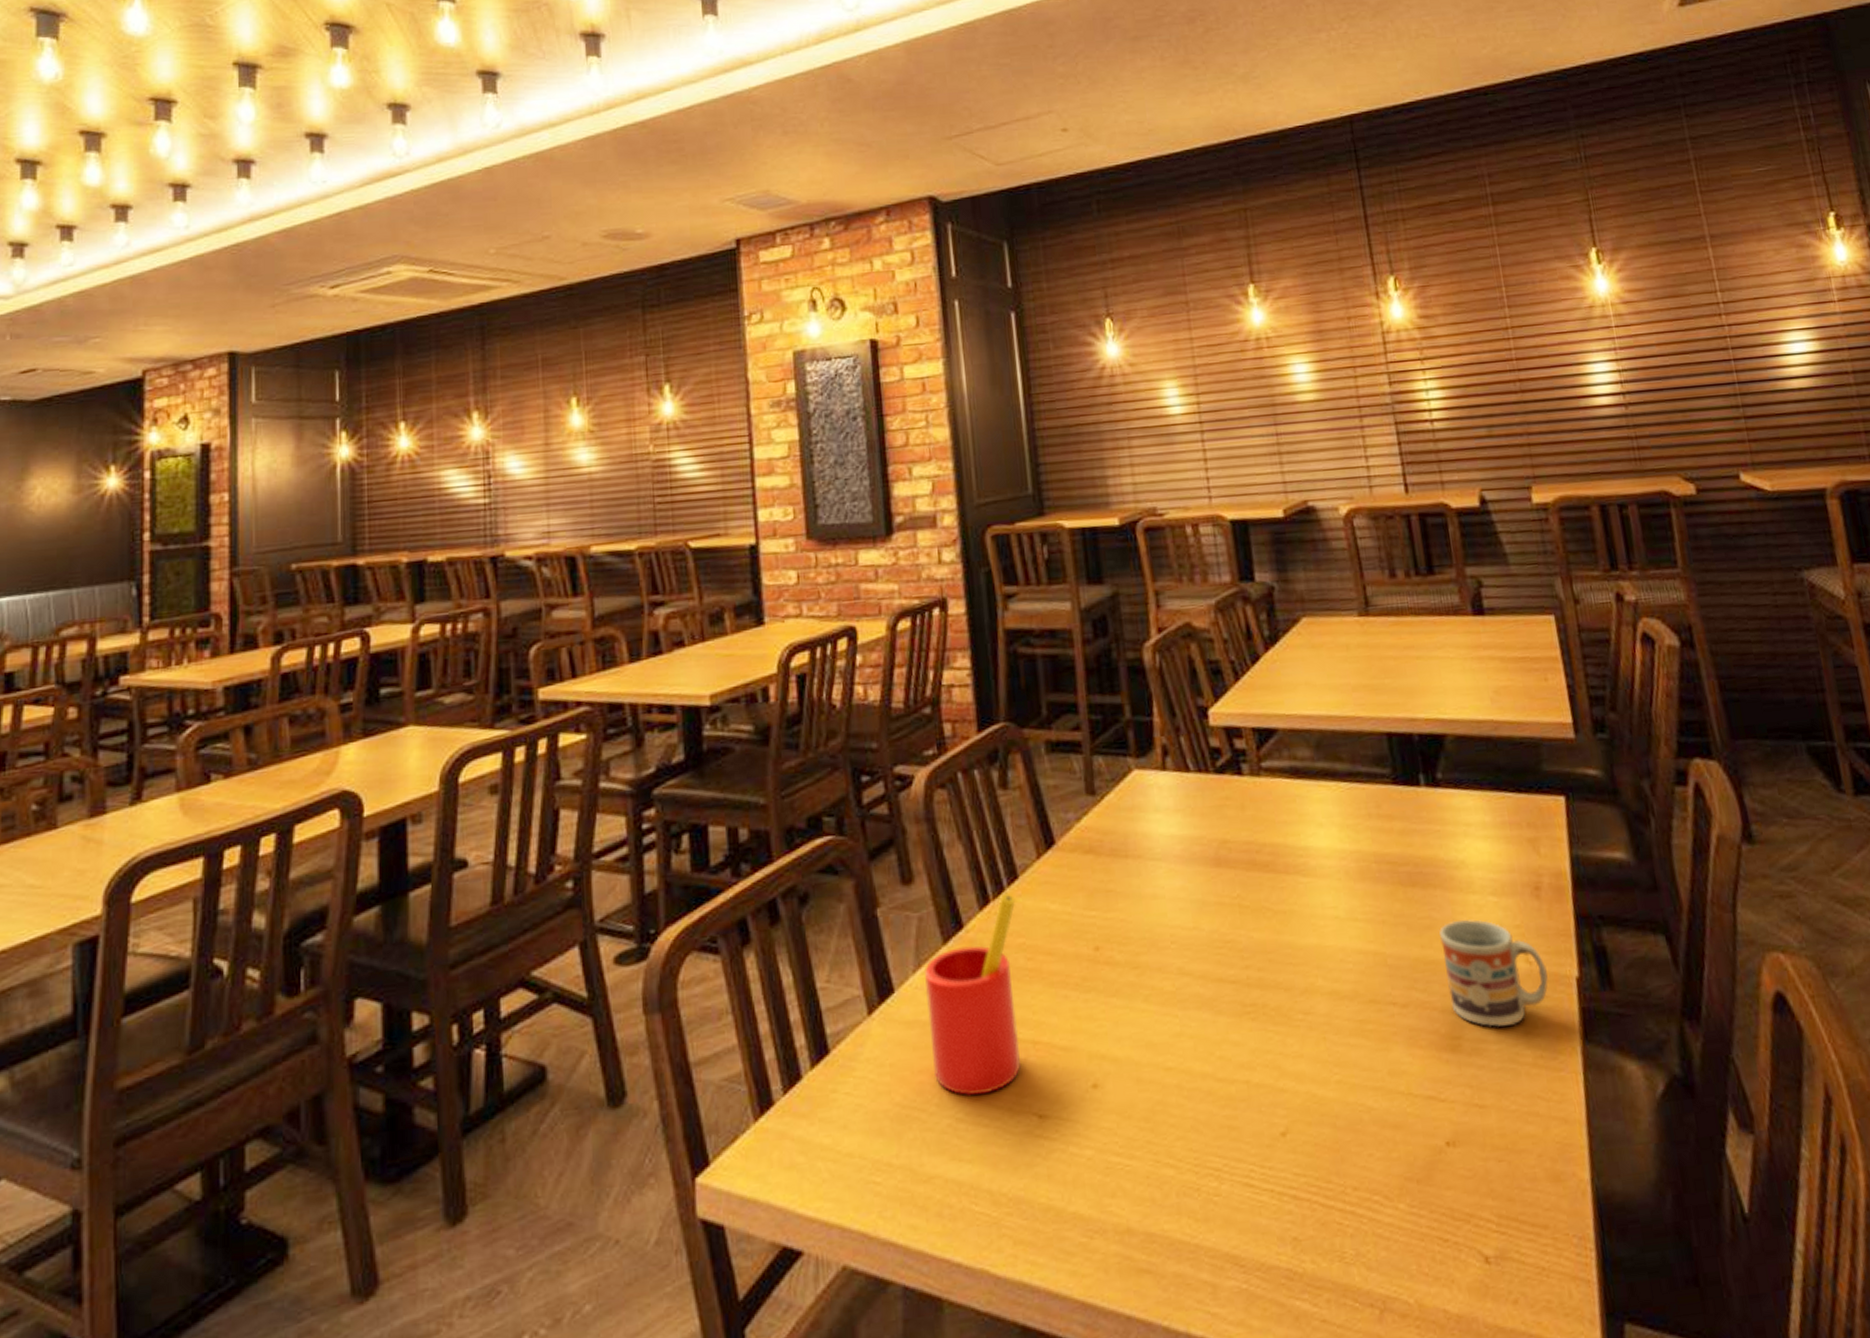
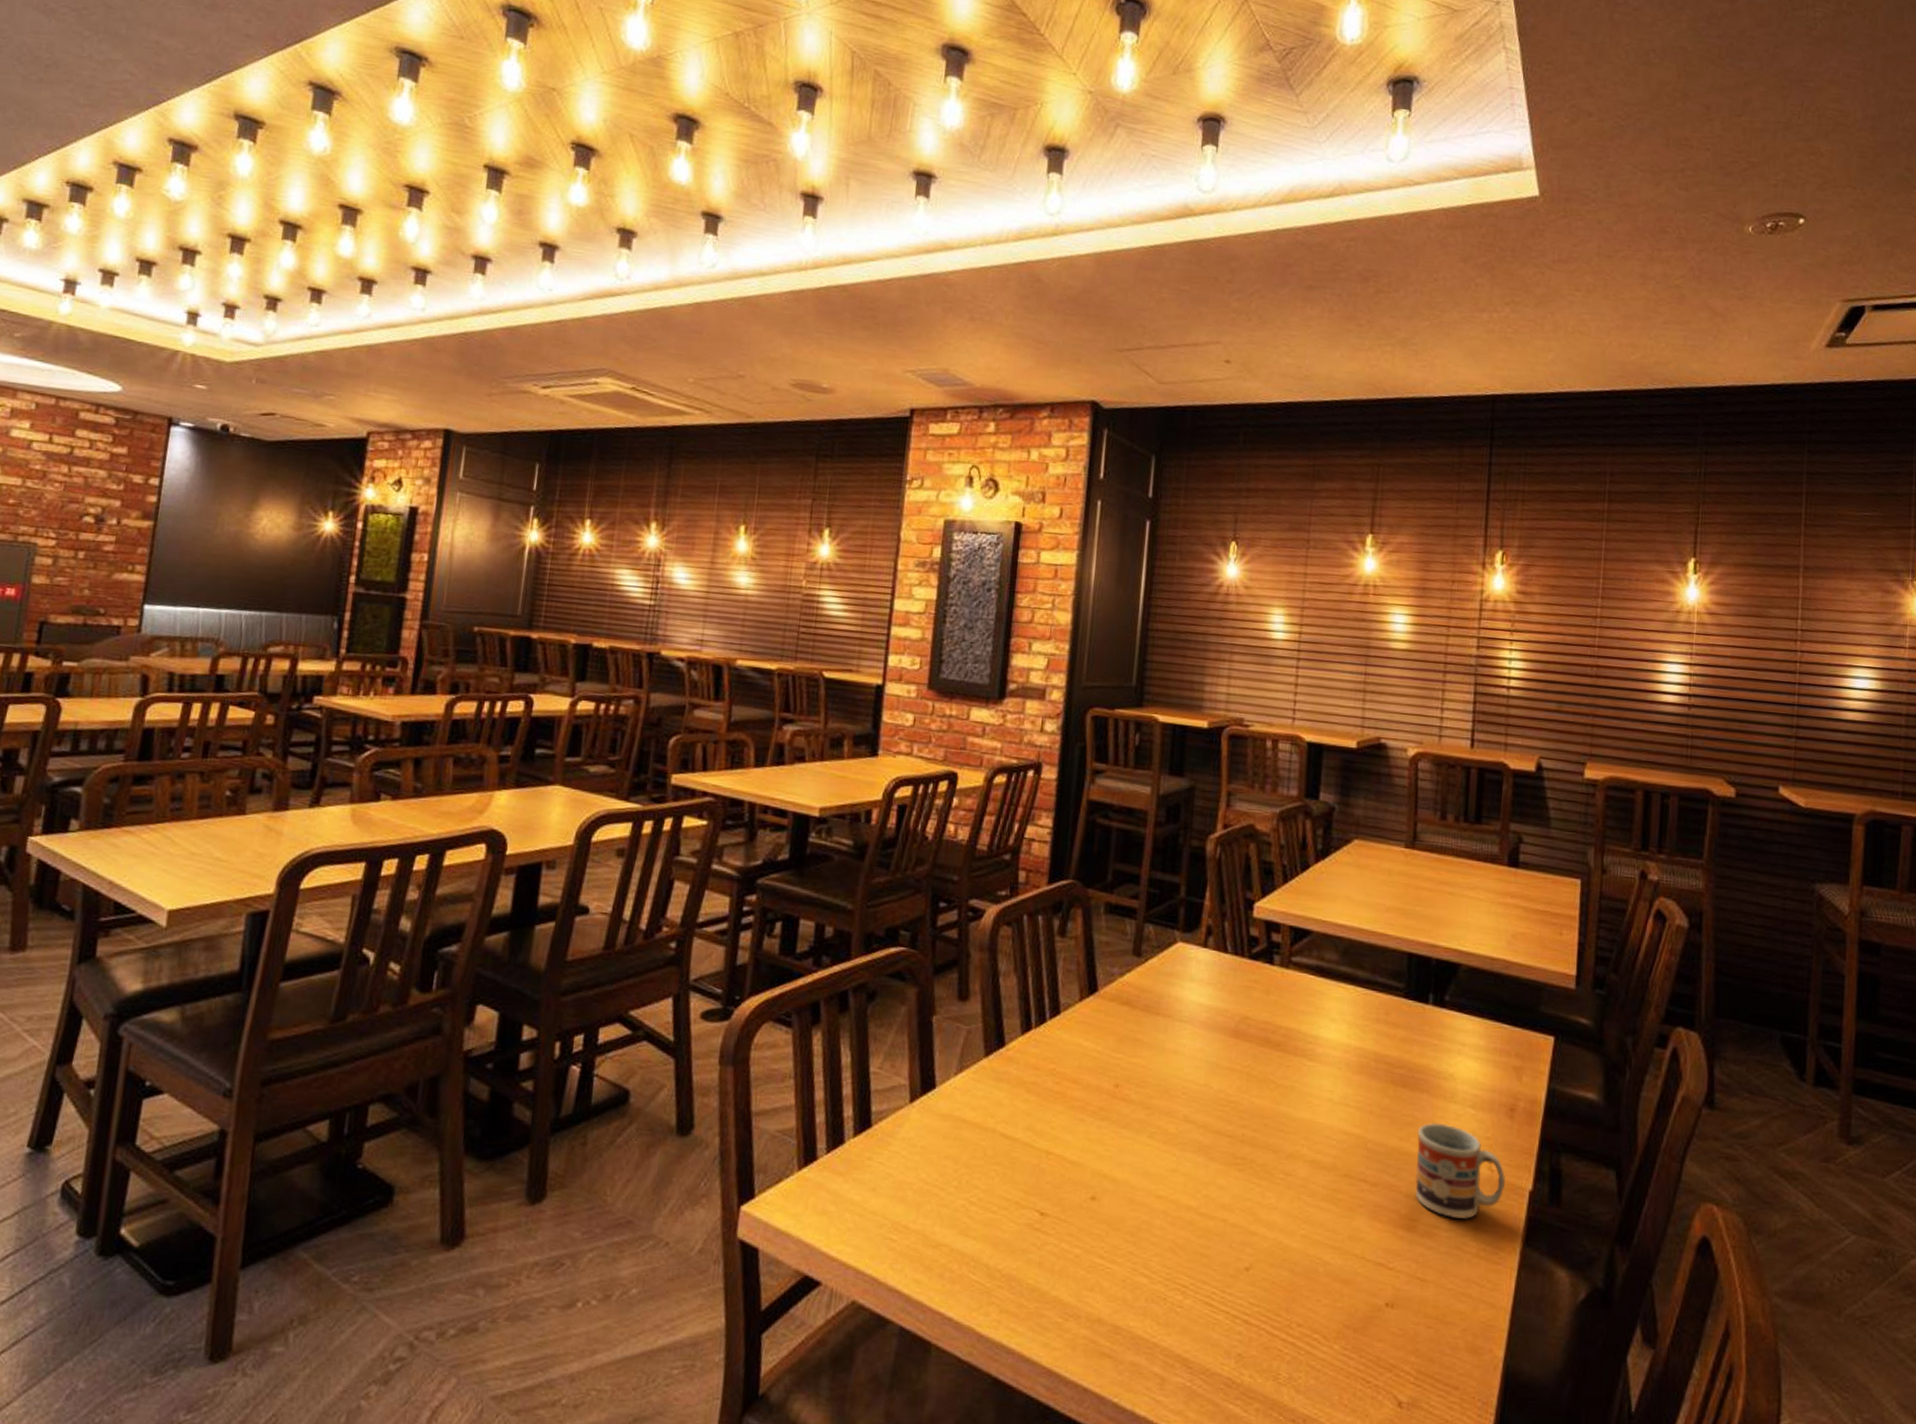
straw: present [923,892,1022,1097] -> none [957,1024,1055,1186]

